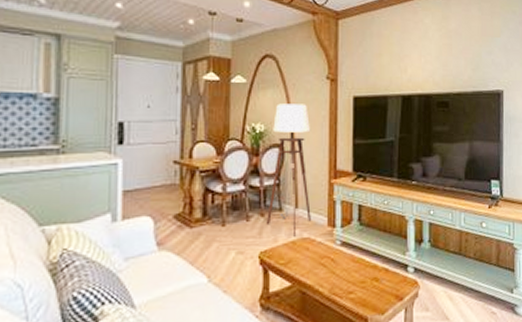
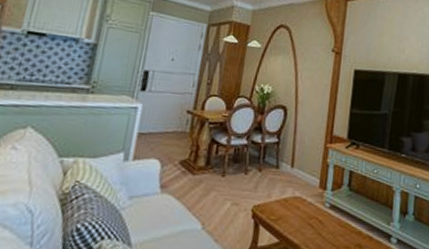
floor lamp: present [266,103,311,237] -> none [262,69,314,195]

